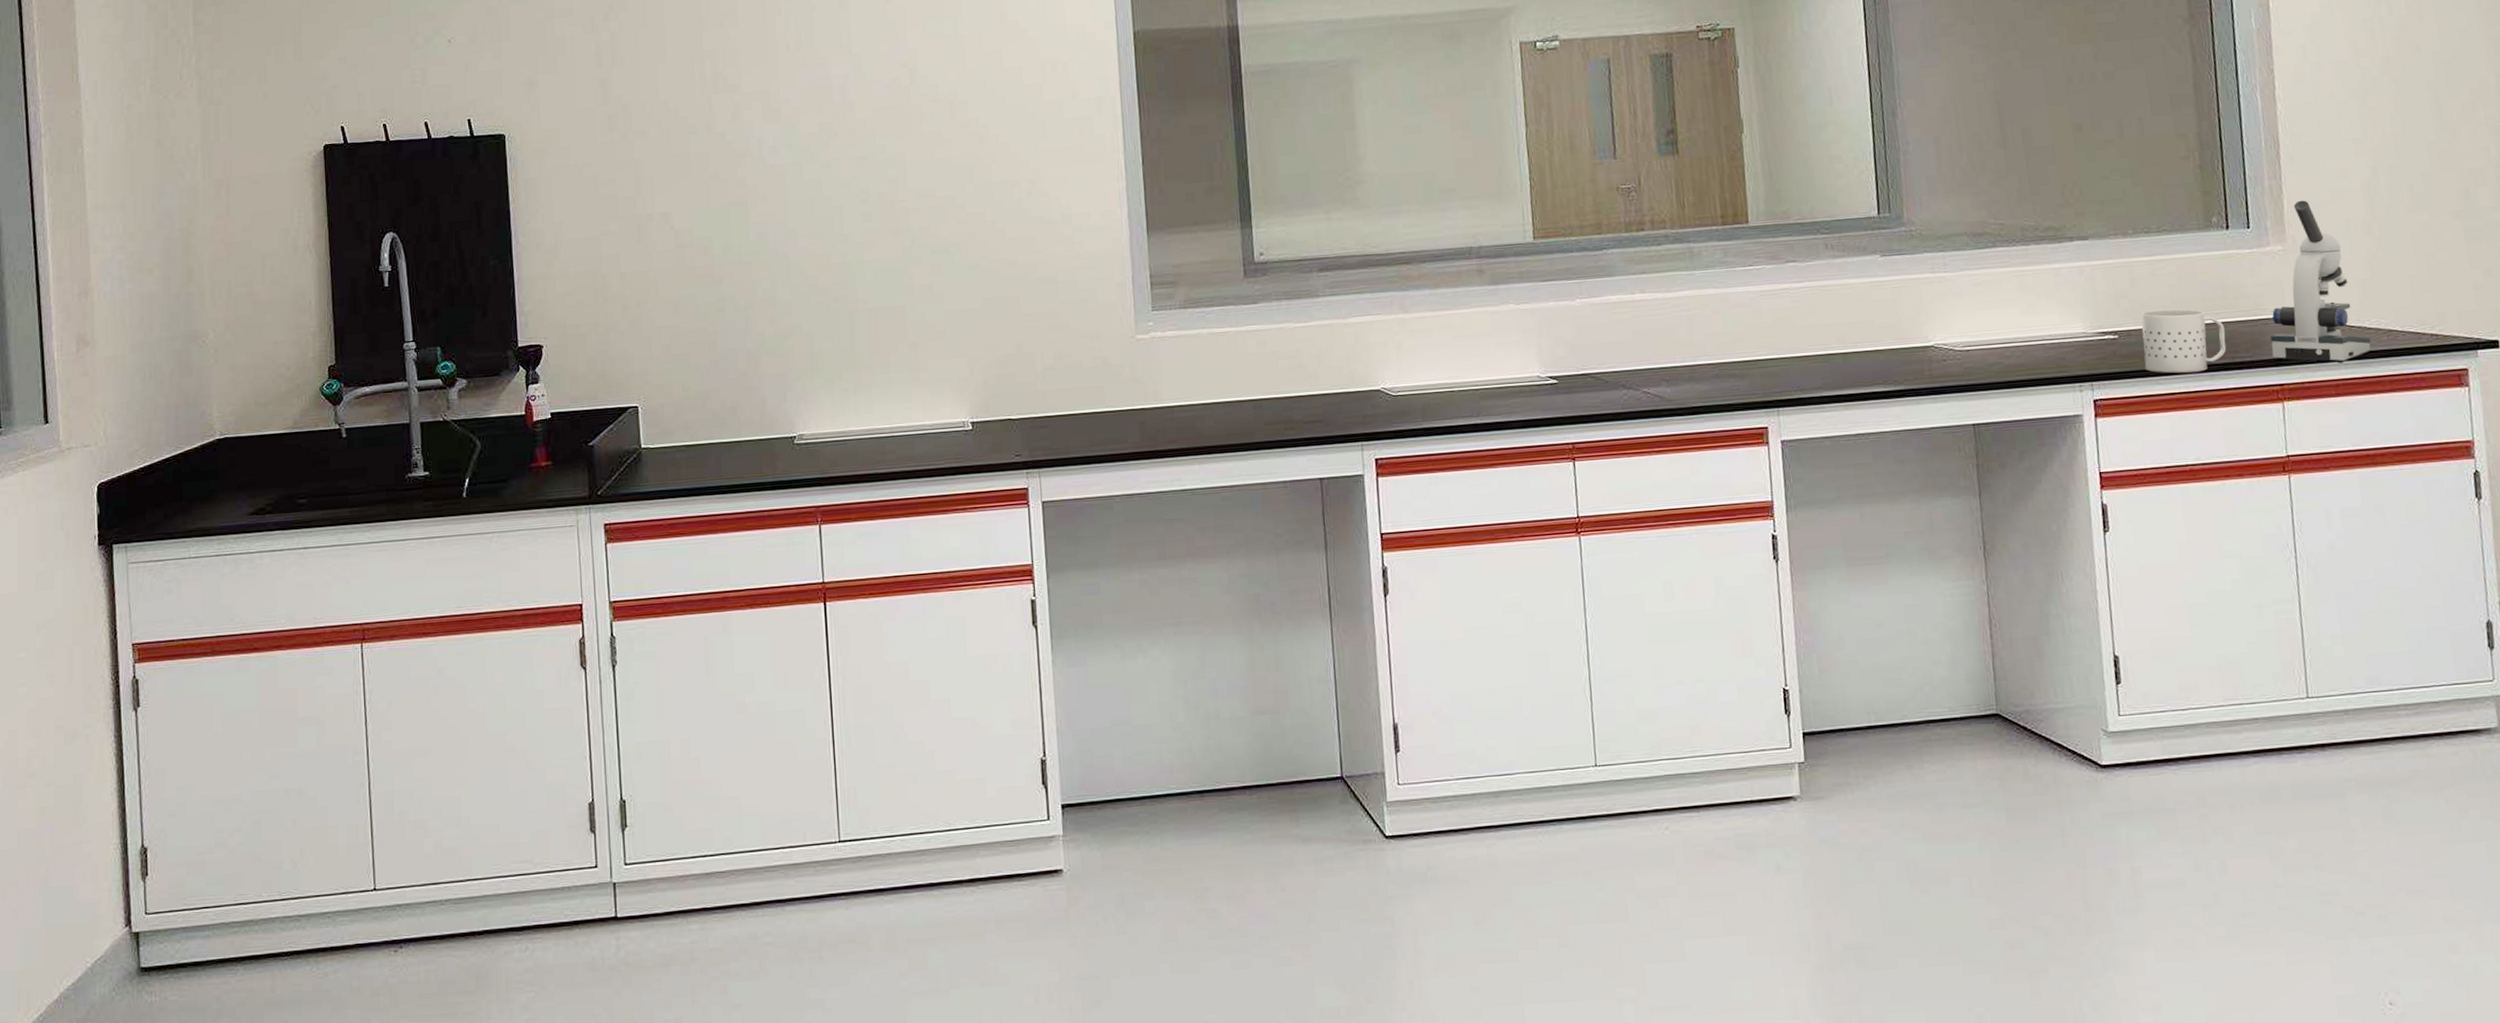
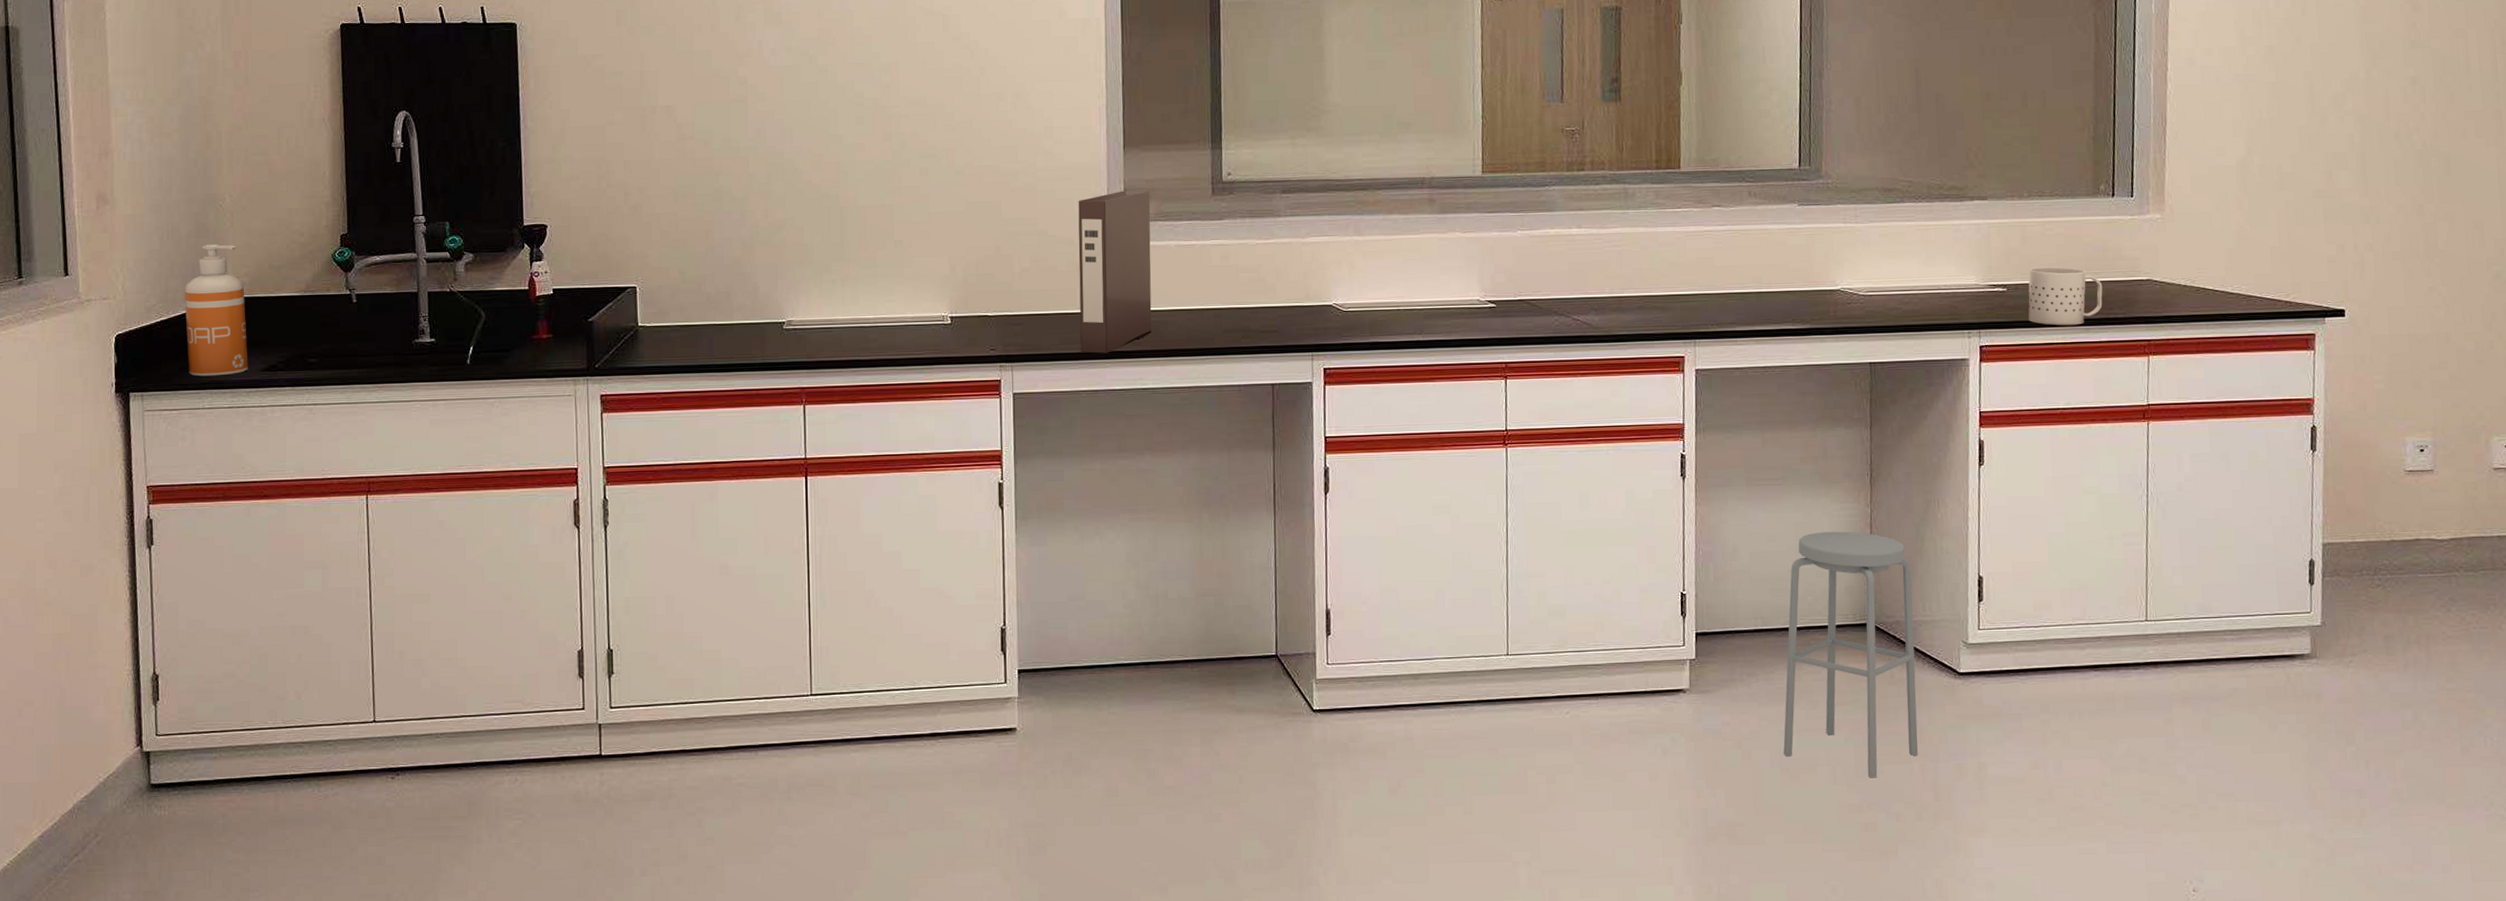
soap dispenser: none [168,382,235,525] -> present [184,243,248,378]
binder: none [1101,276,1187,455] -> present [1078,190,1152,354]
stool: none [1903,612,2063,889] -> present [1783,531,1918,778]
microscope: present [2270,200,2371,364] -> none [2142,174,2232,324]

